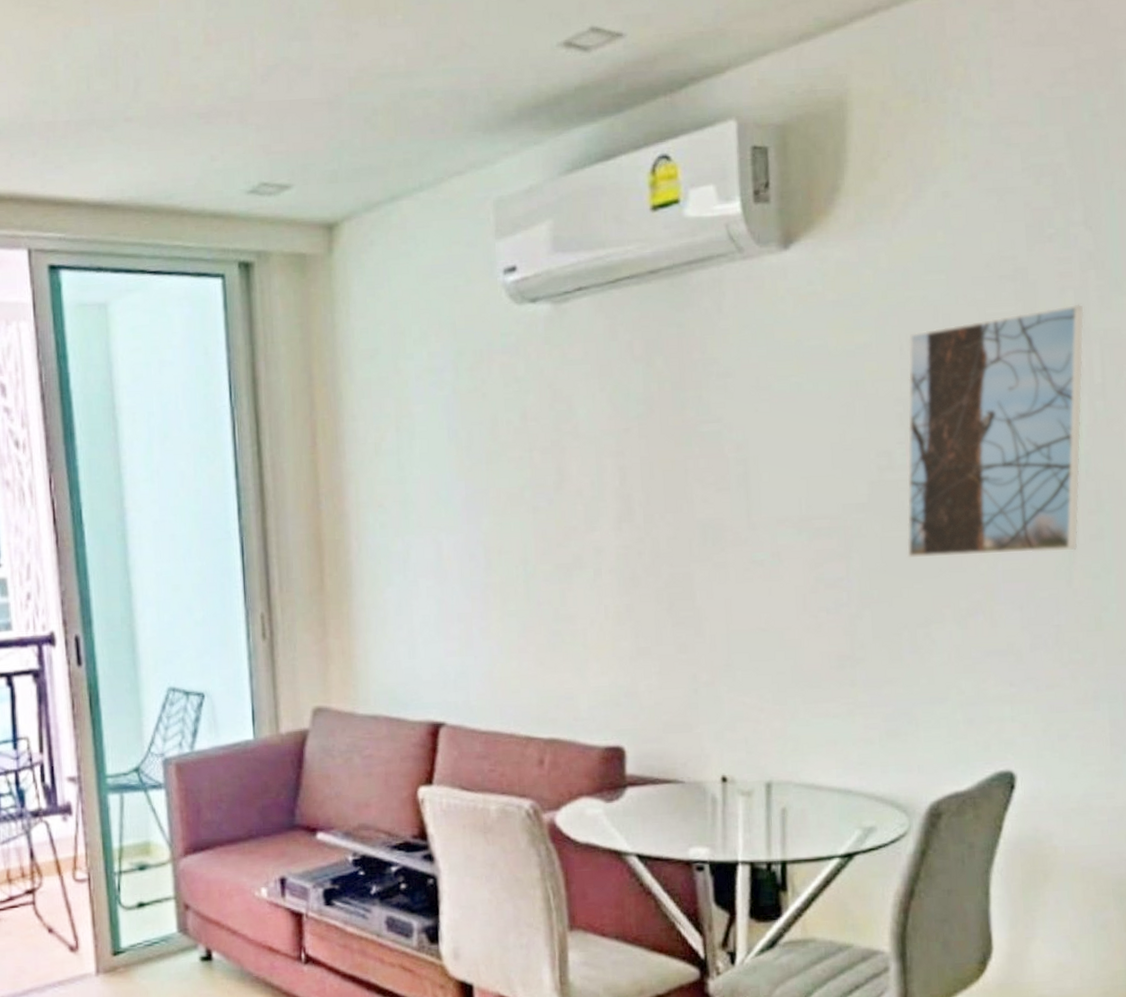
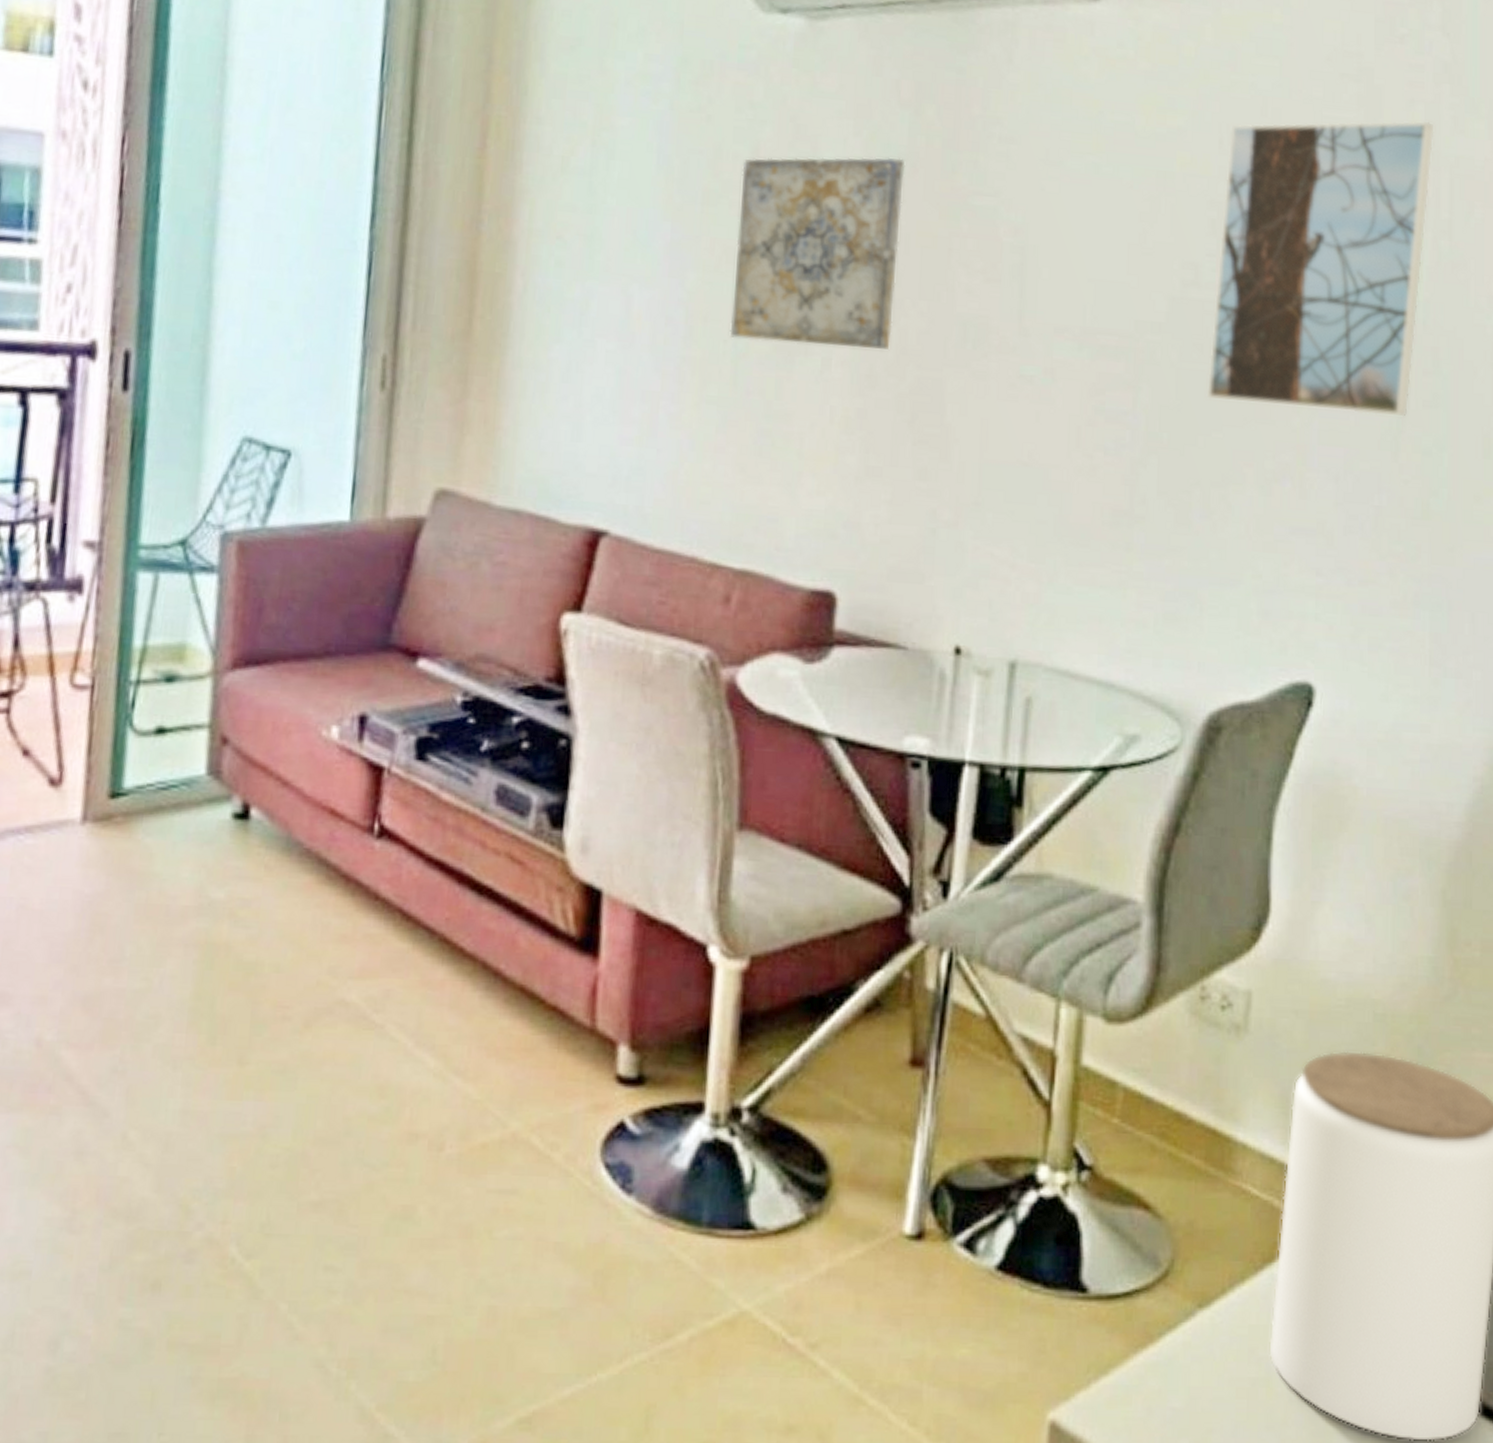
wall art: none [515,403,647,563] -> present [730,157,905,350]

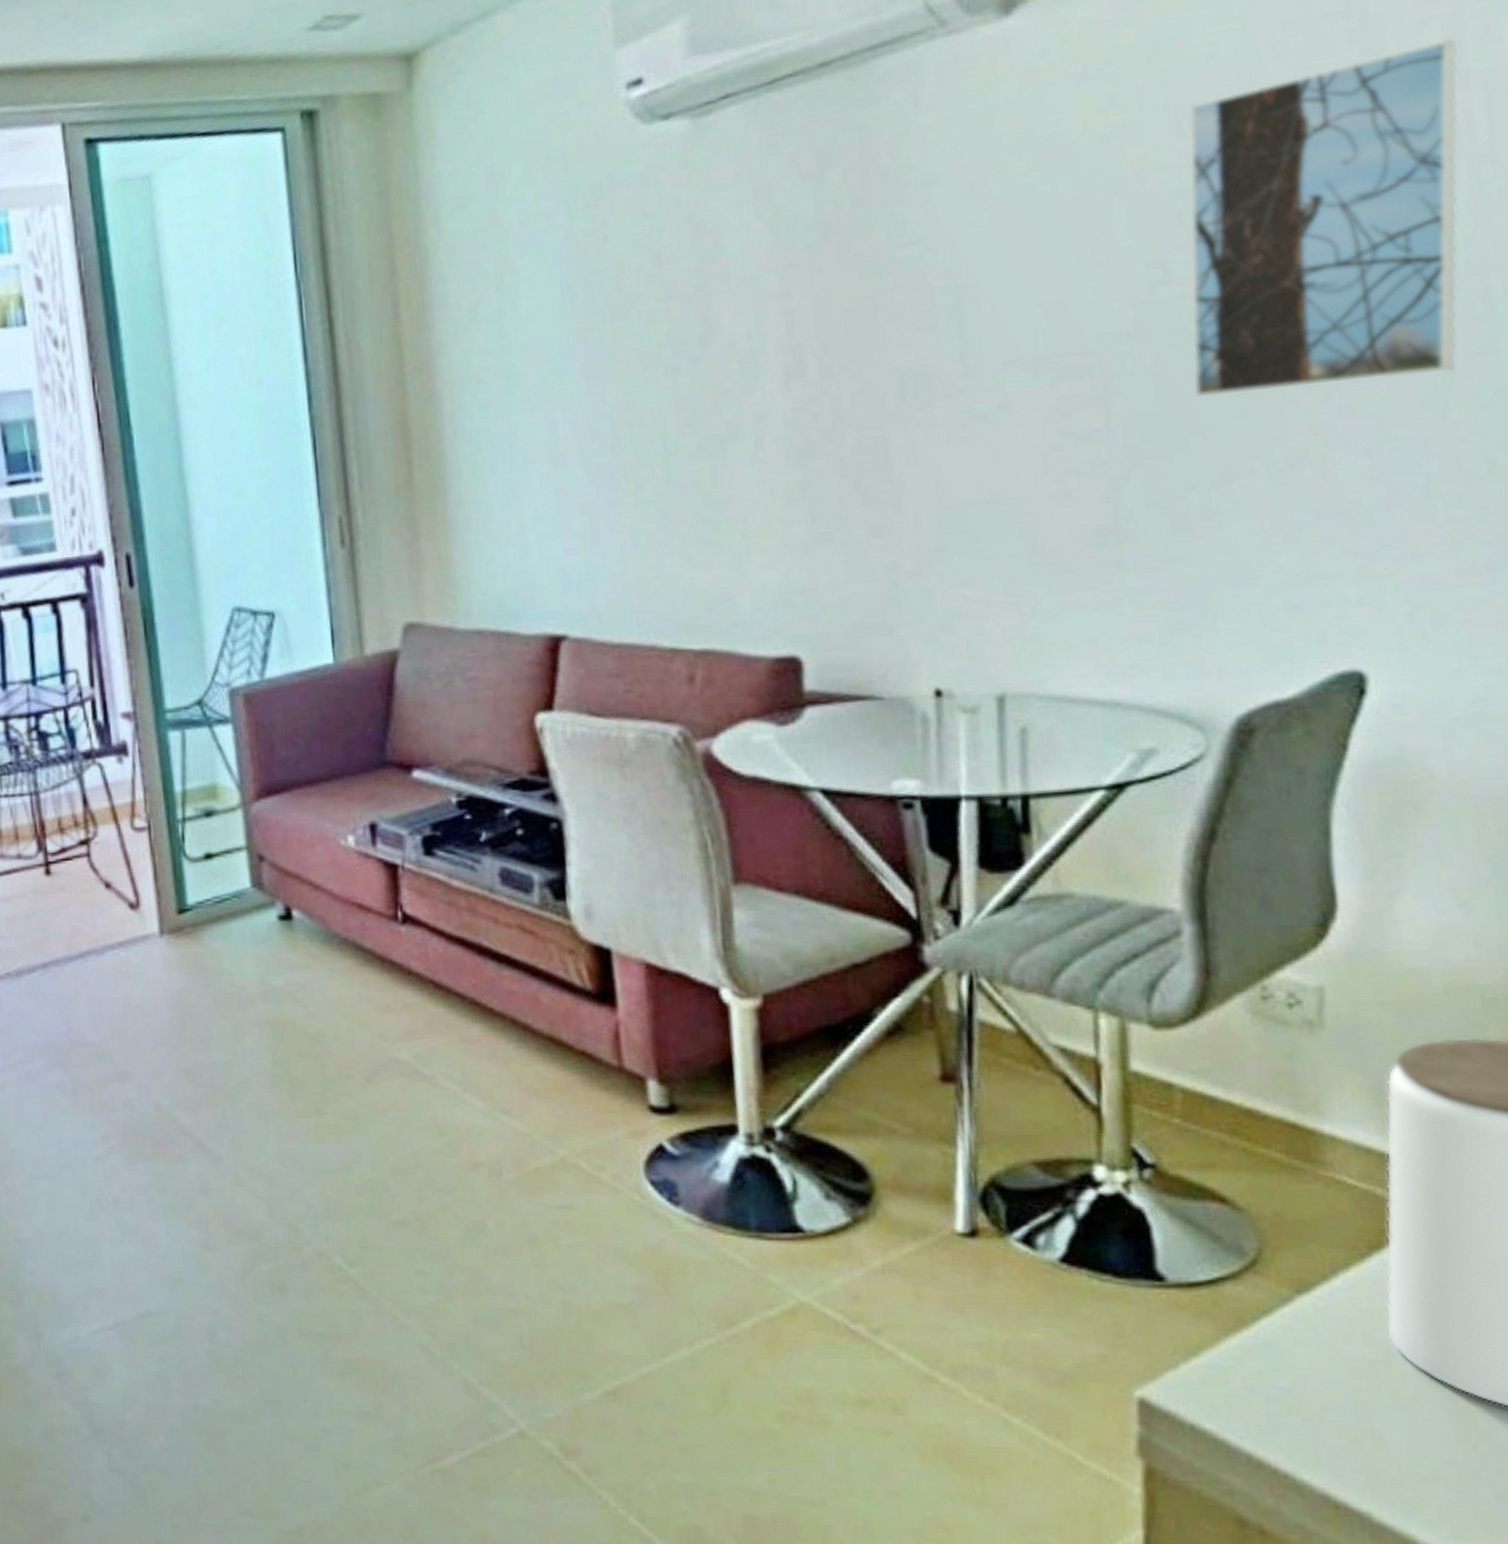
wall art: present [730,157,905,350] -> none [646,229,824,438]

